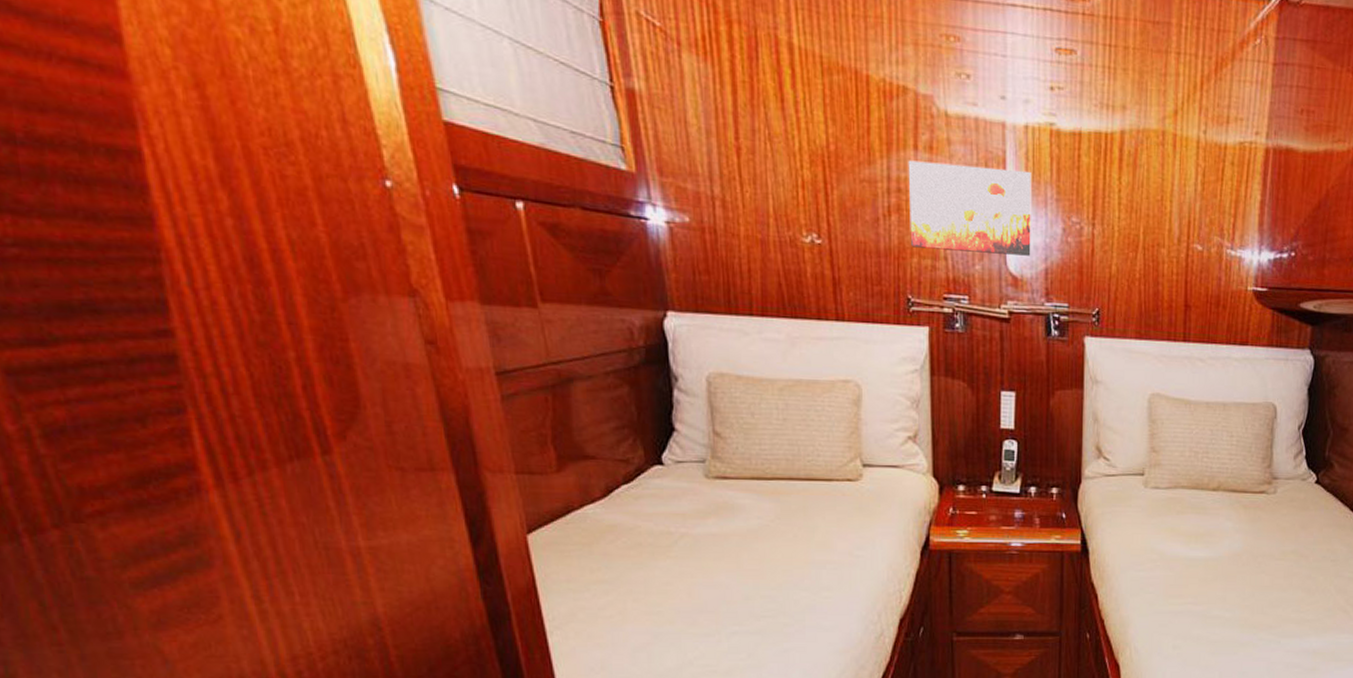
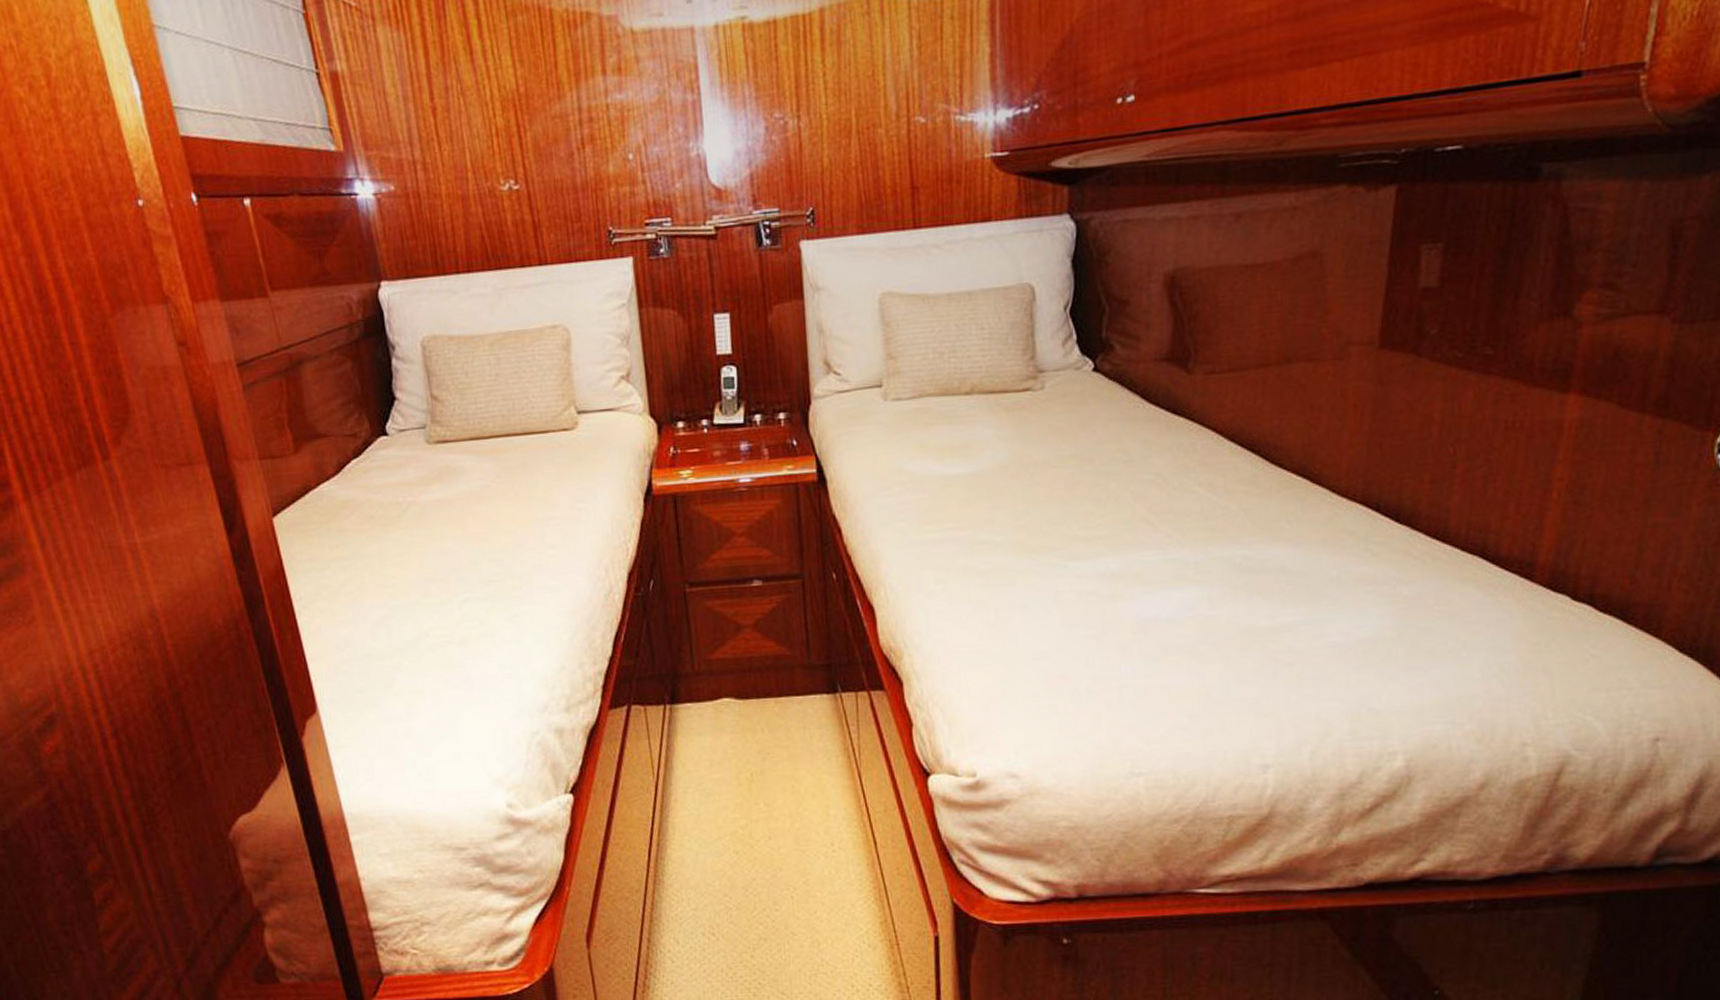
wall art: present [908,160,1031,256] -> none [597,73,733,176]

